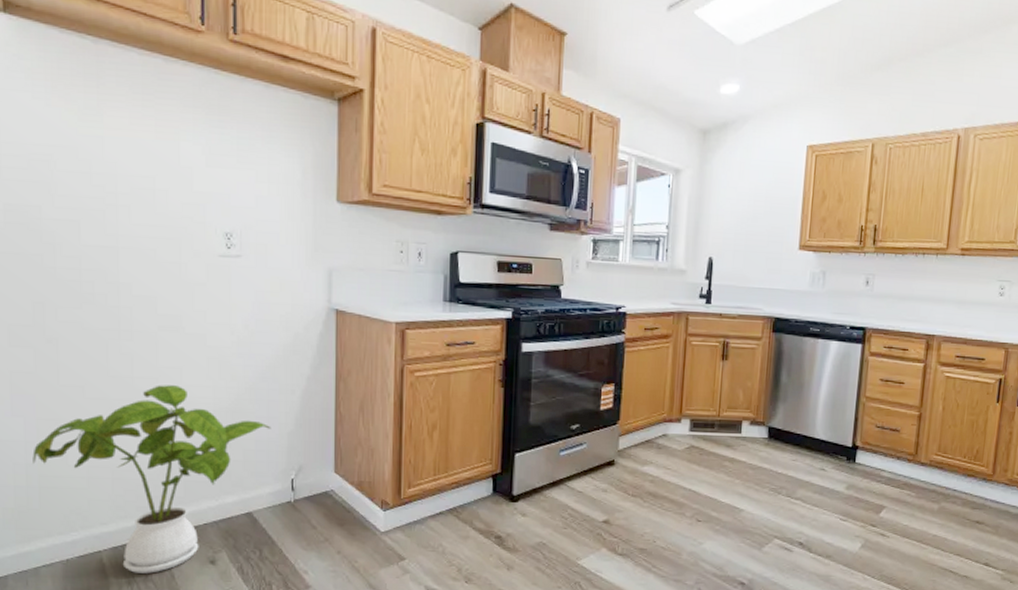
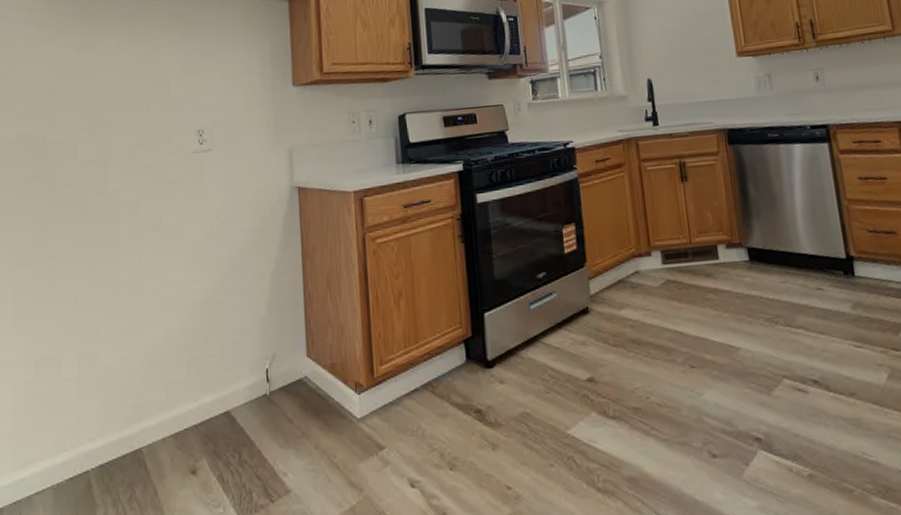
house plant: present [32,385,271,573] -> none [30,284,245,493]

